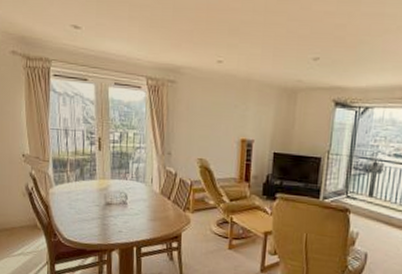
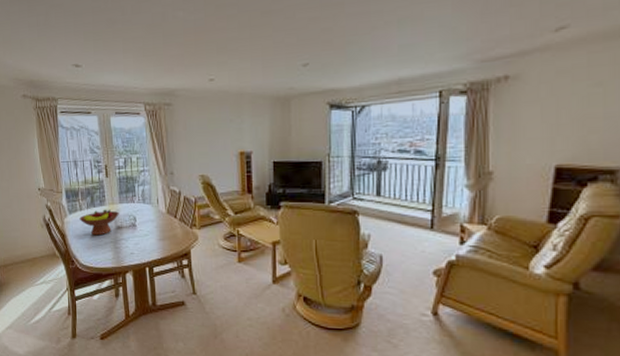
fruit bowl: none [66,183,110,211] -> present [79,209,119,236]

